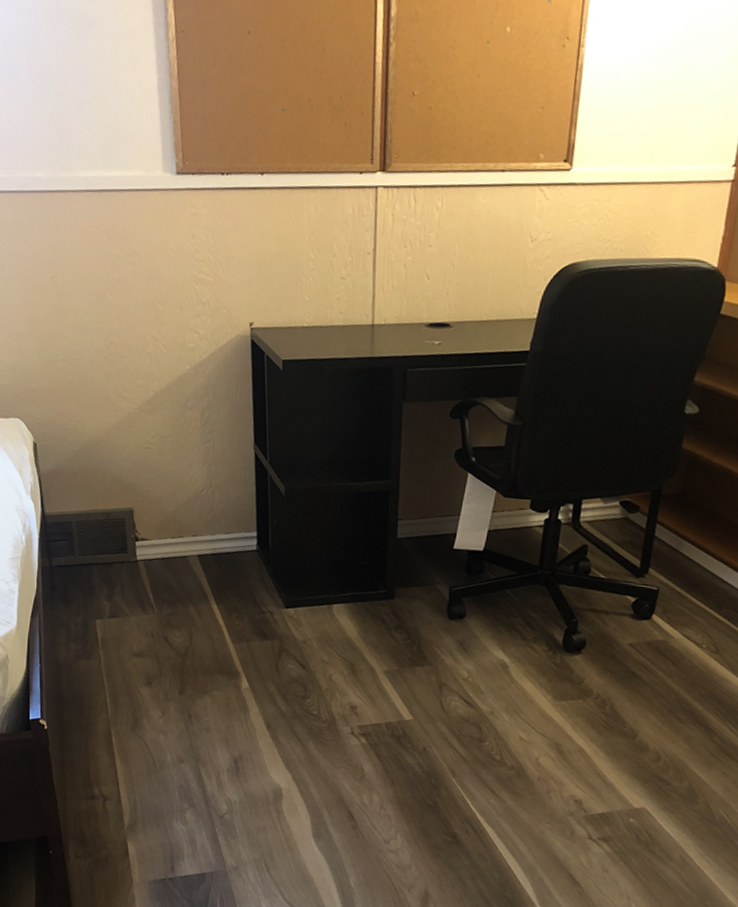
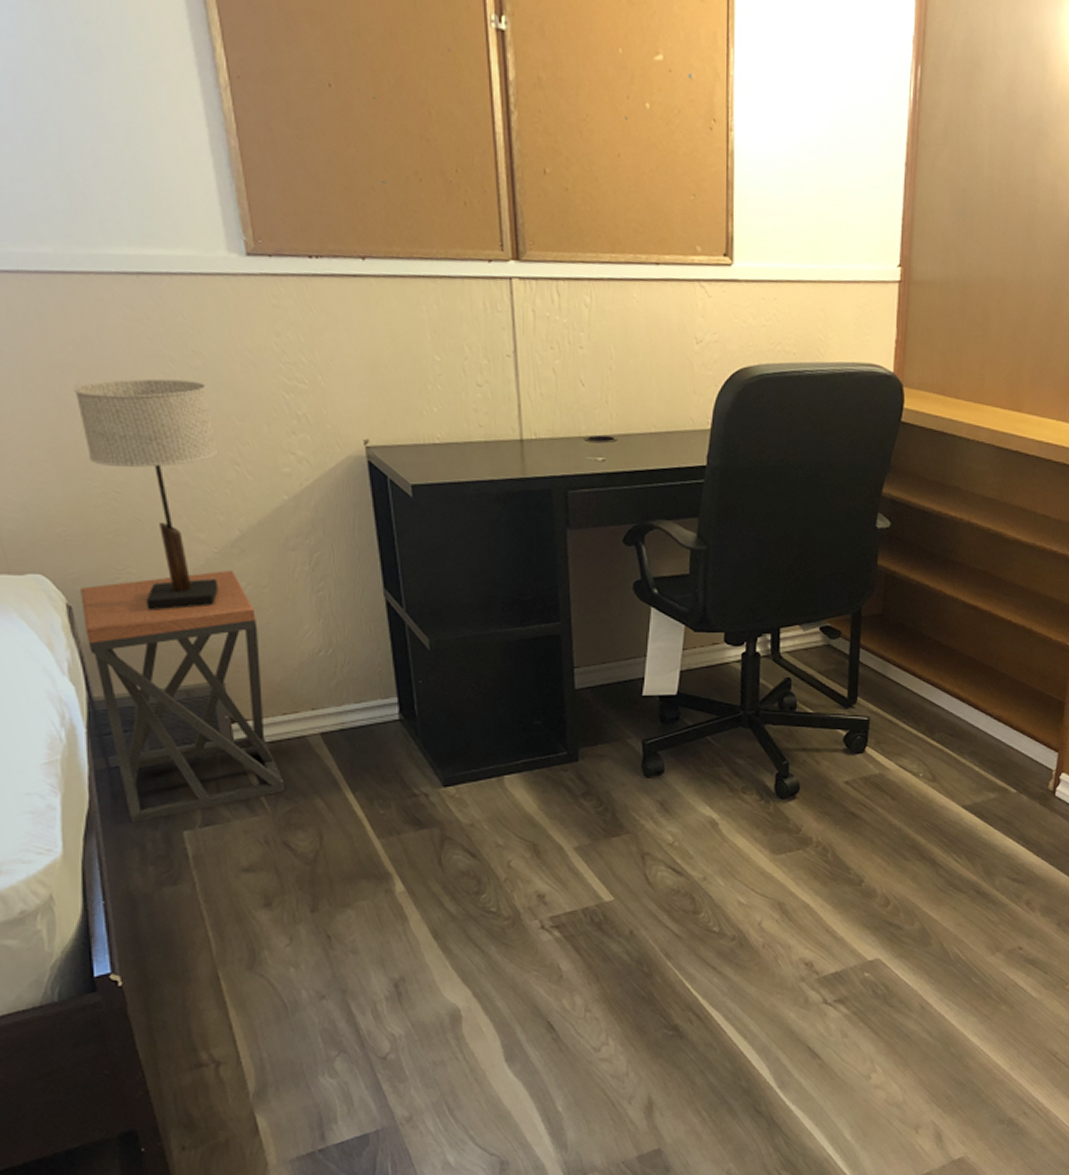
stool: none [43,422,170,609] -> present [80,569,286,823]
table lamp: none [51,272,144,451] -> present [74,378,219,610]

